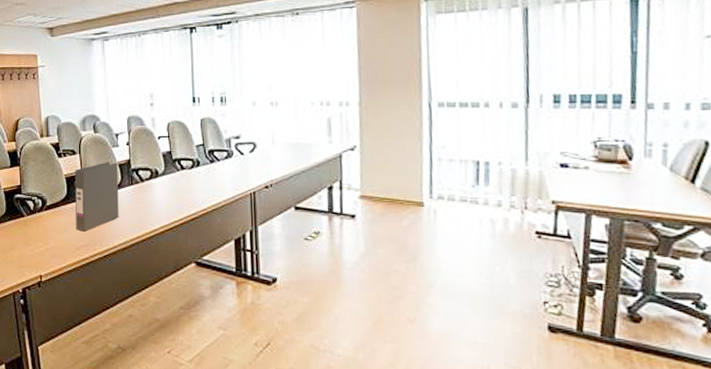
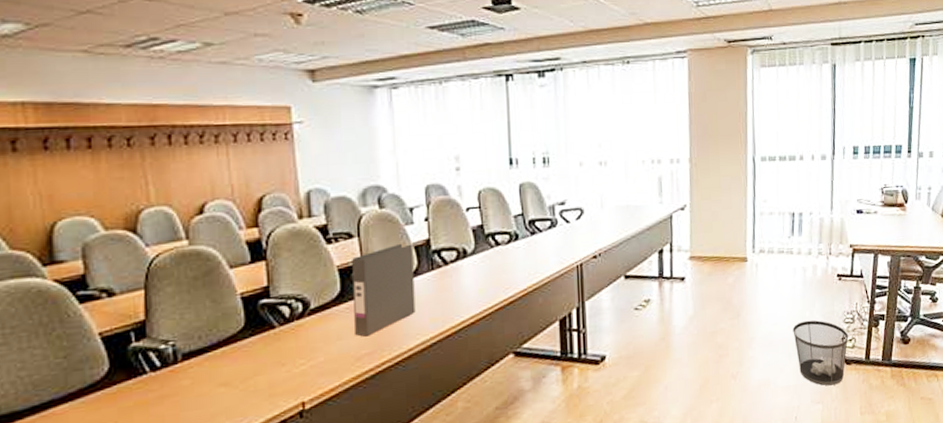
waste bin: none [479,276,553,352] -> present [792,320,849,386]

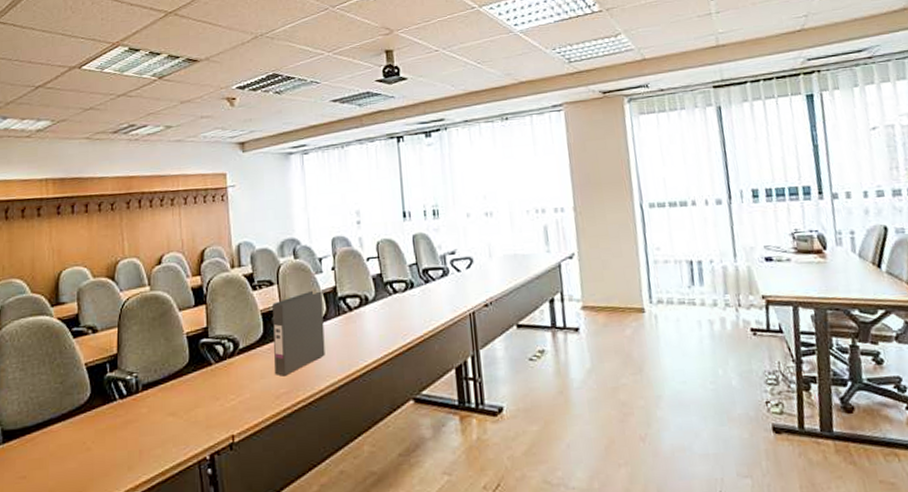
waste bin: present [792,320,849,386] -> none [704,379,775,458]

